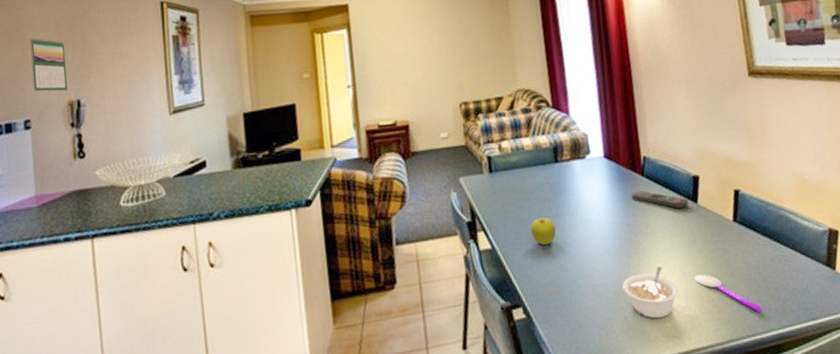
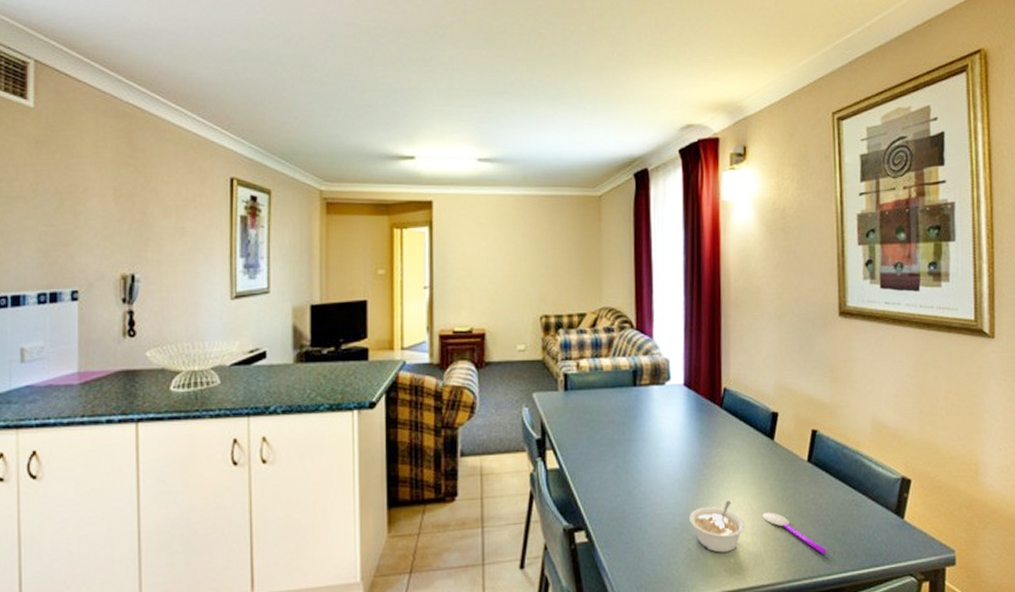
calendar: present [29,37,68,92] -> none [83,203,122,263]
fruit: present [530,217,557,245] -> none [602,441,628,469]
remote control: present [631,190,689,209] -> none [708,423,765,444]

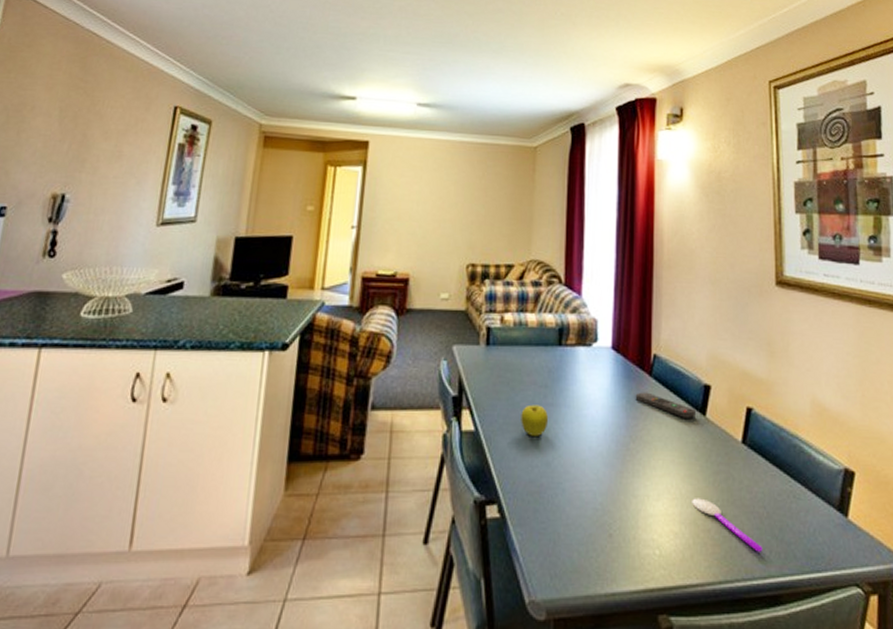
fruit: none [602,441,628,469] -> present [521,404,549,436]
legume: present [689,501,745,553] -> none [612,482,672,542]
remote control: none [708,423,765,444] -> present [635,392,697,418]

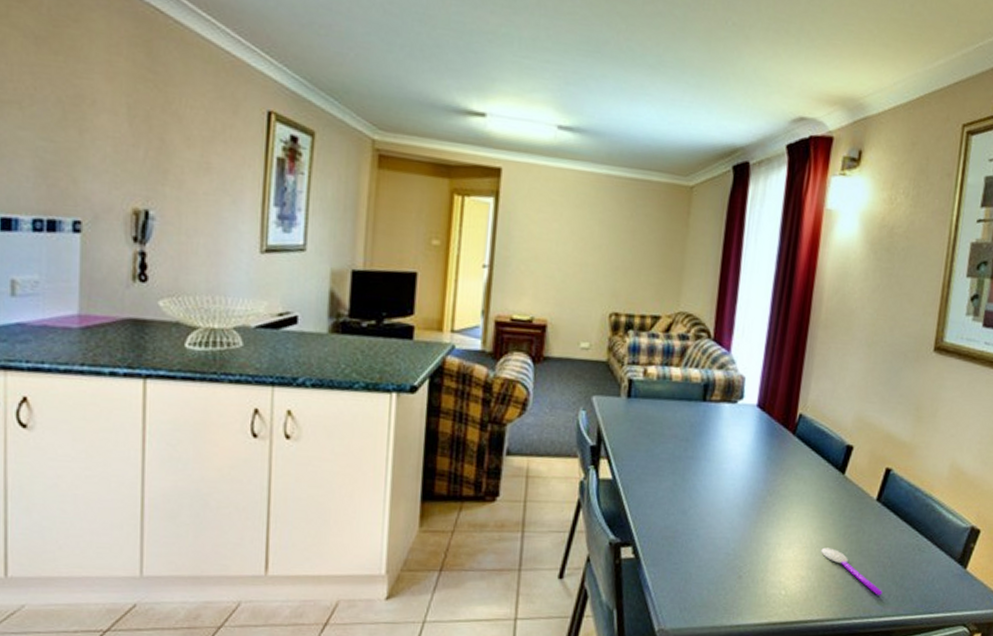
fruit: present [521,404,549,436] -> none [659,457,688,487]
remote control: present [635,392,697,418] -> none [776,449,836,476]

